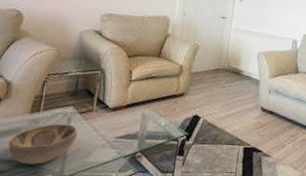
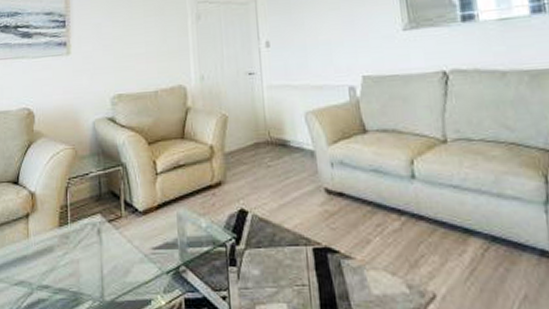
decorative bowl: present [8,123,78,164] -> none [43,236,111,289]

